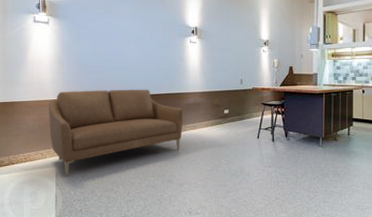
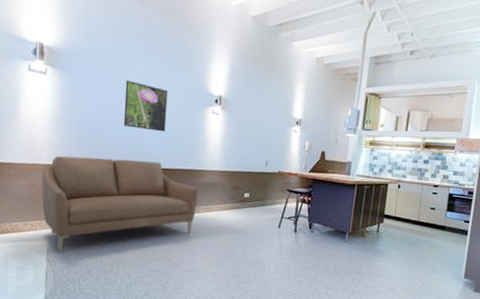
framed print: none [115,22,151,63] -> present [123,80,168,132]

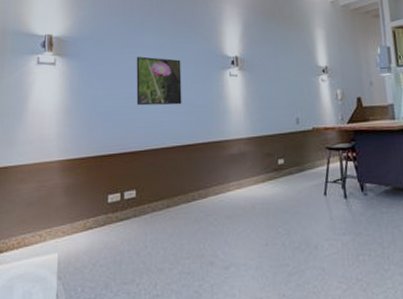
sofa: present [41,155,198,253] -> none [51,138,225,266]

